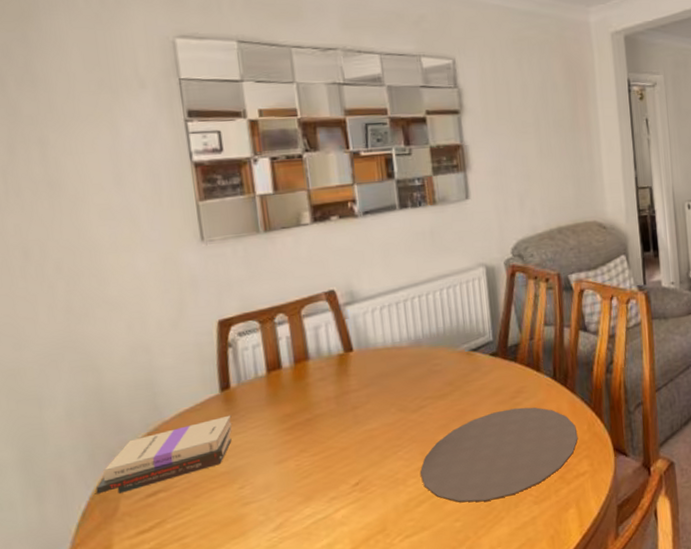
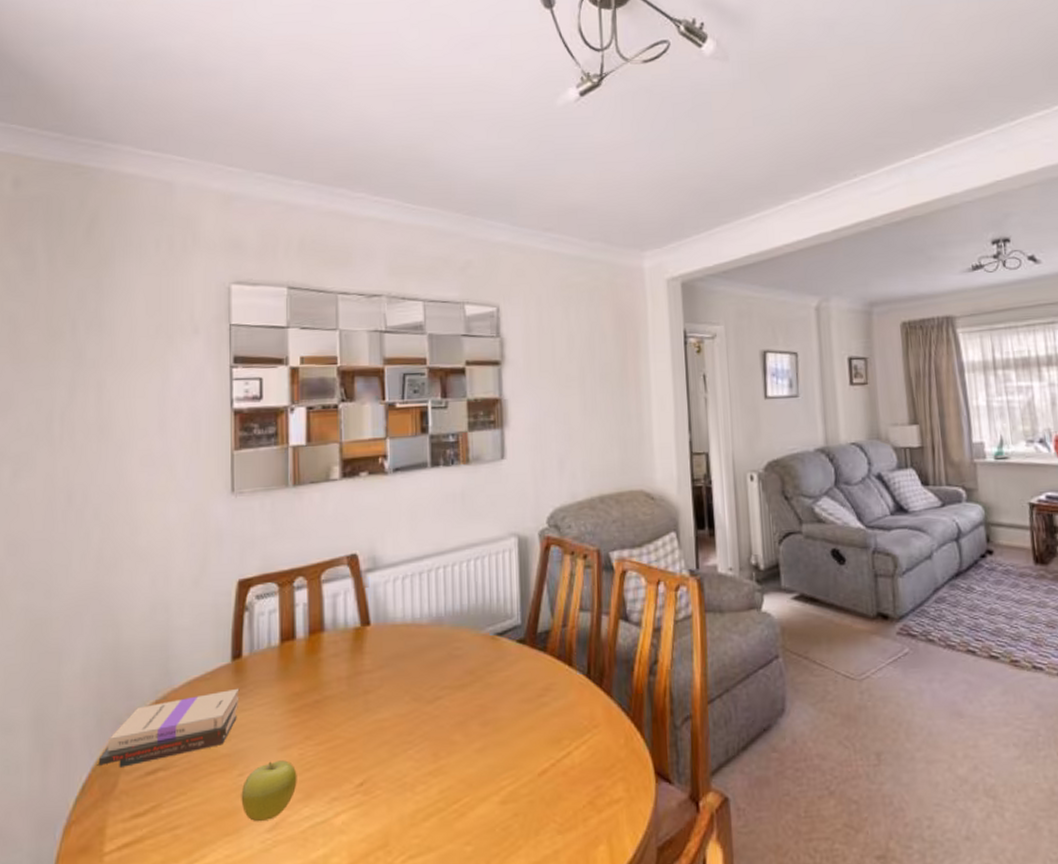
fruit: none [243,471,297,525] -> present [241,760,297,822]
placemat: present [420,407,578,503] -> none [431,709,613,823]

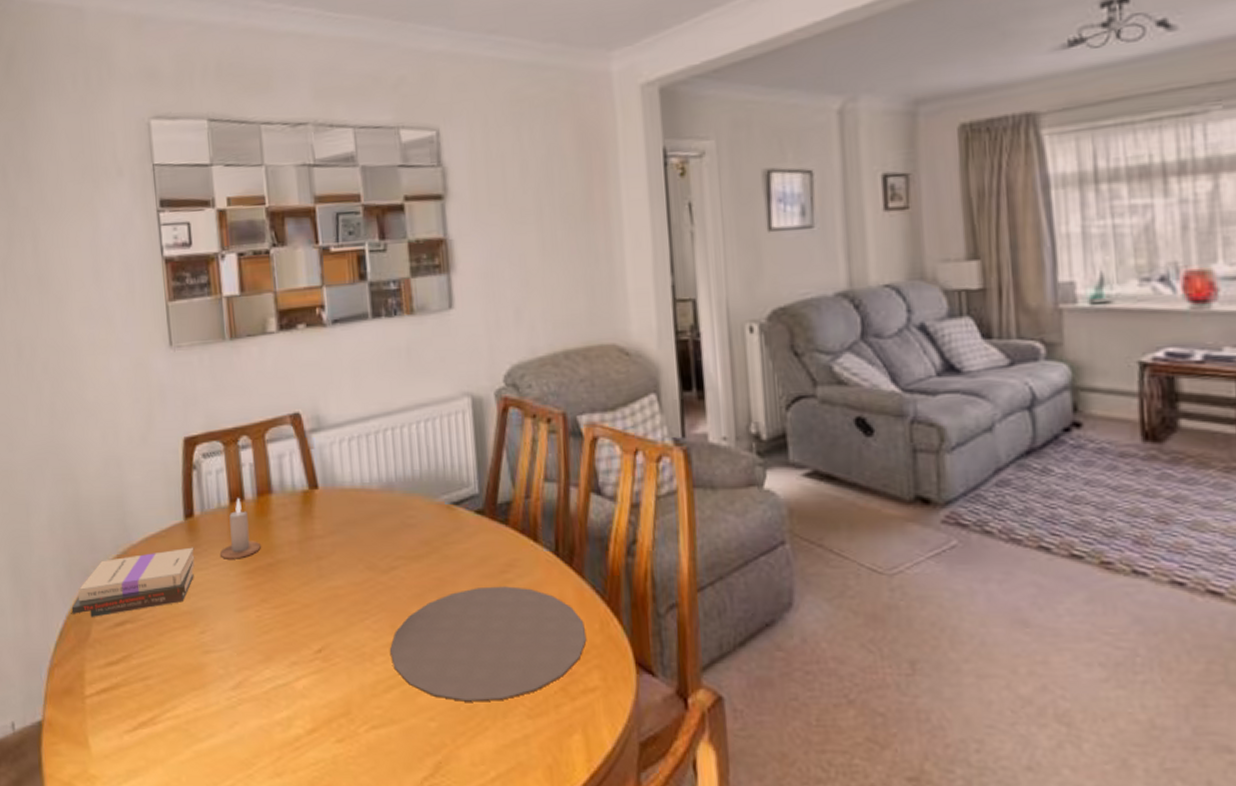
fruit: present [241,760,297,822] -> none [204,621,257,680]
candle: none [267,636,309,699] -> present [220,497,261,559]
placemat: none [431,709,613,823] -> present [390,586,587,702]

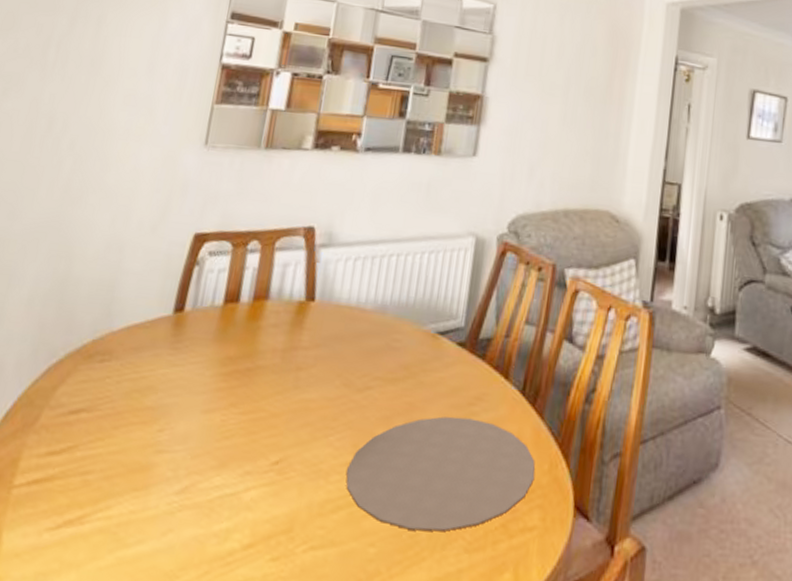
books: present [71,547,195,617] -> none [25,341,176,402]
candle: present [220,497,261,559] -> none [201,298,244,360]

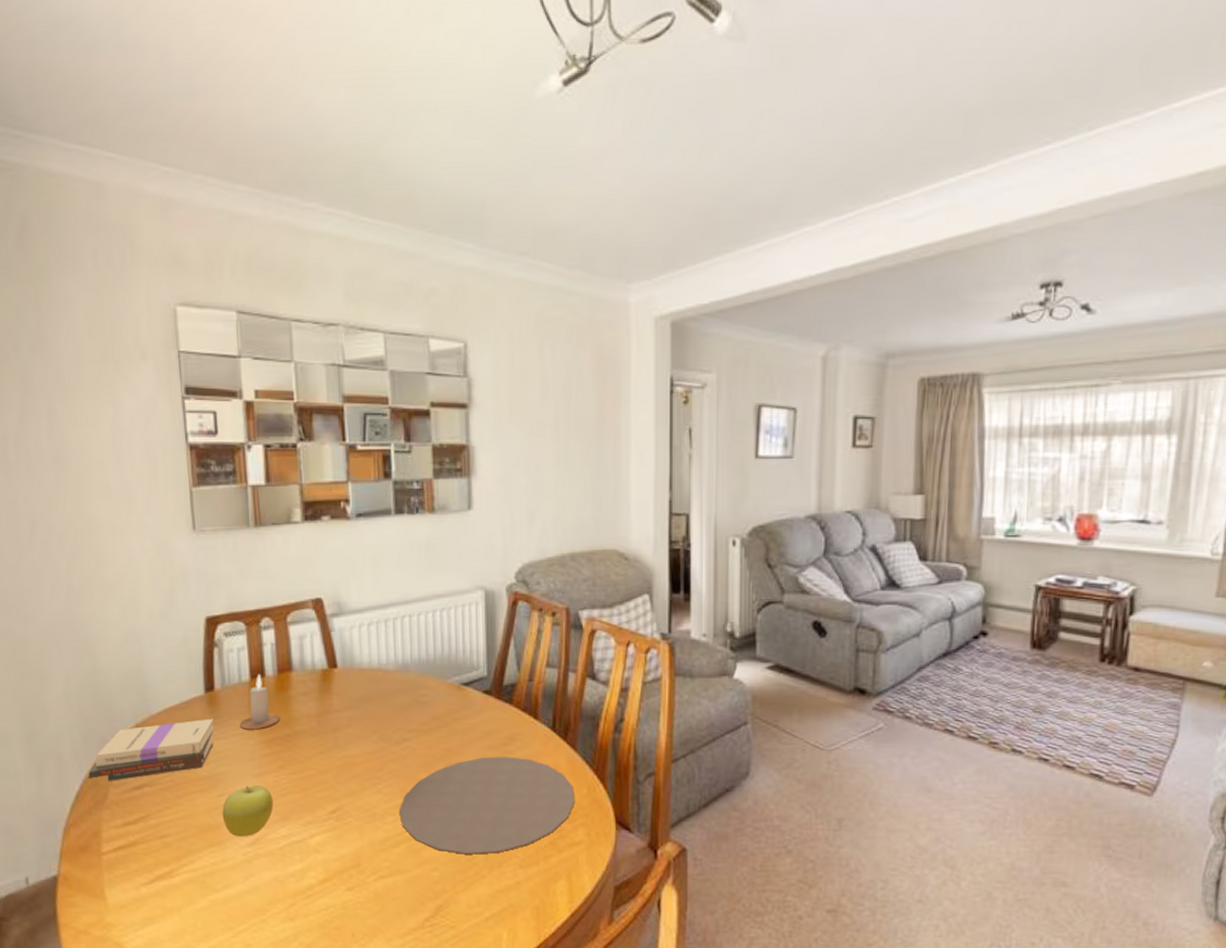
books: none [25,341,176,402] -> present [88,718,215,781]
fruit: none [155,422,216,483] -> present [222,785,274,837]
candle: none [201,298,244,360] -> present [240,673,280,730]

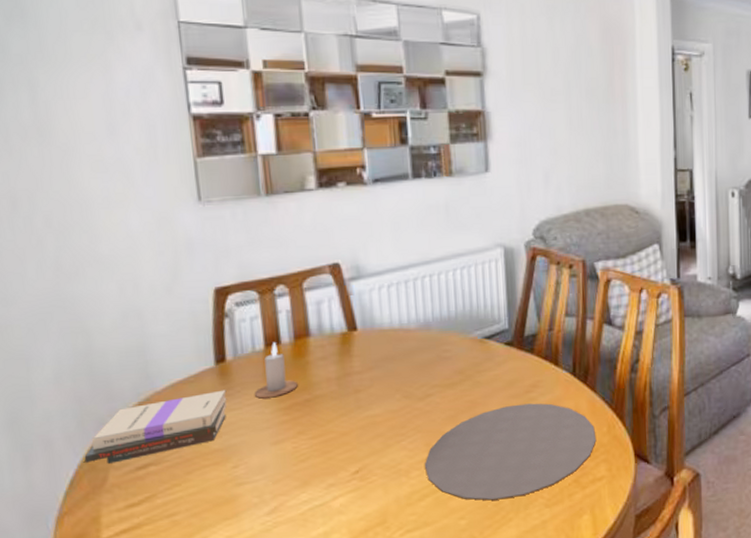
fruit: present [222,785,274,837] -> none [237,453,293,507]

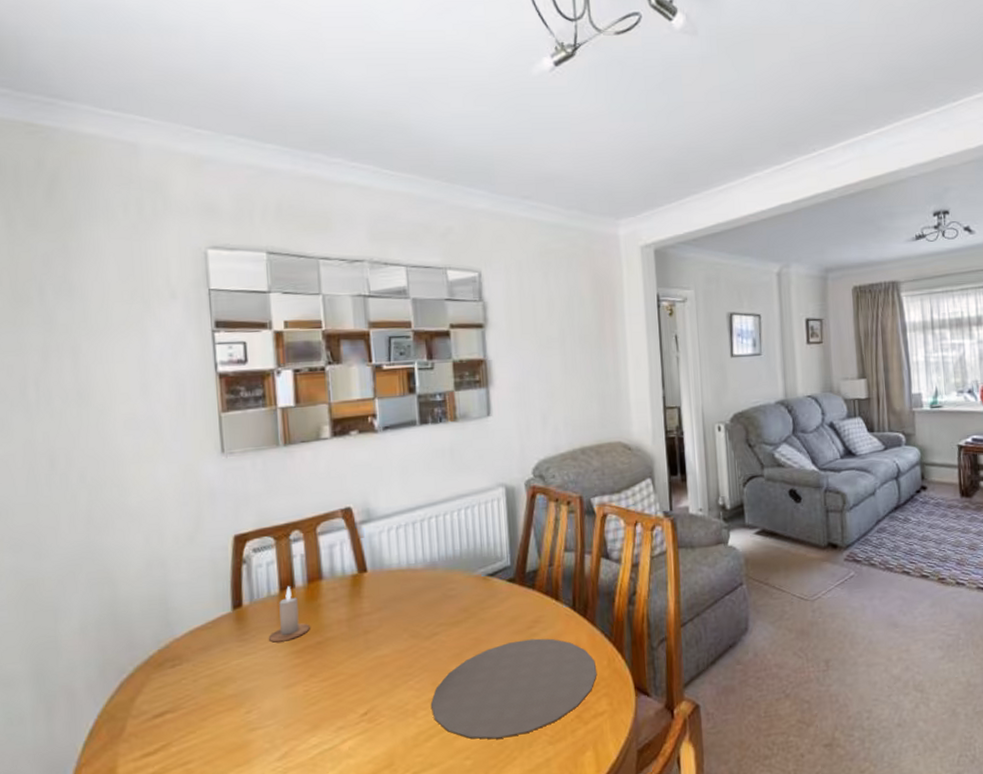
books: present [84,389,227,464] -> none [104,634,243,713]

